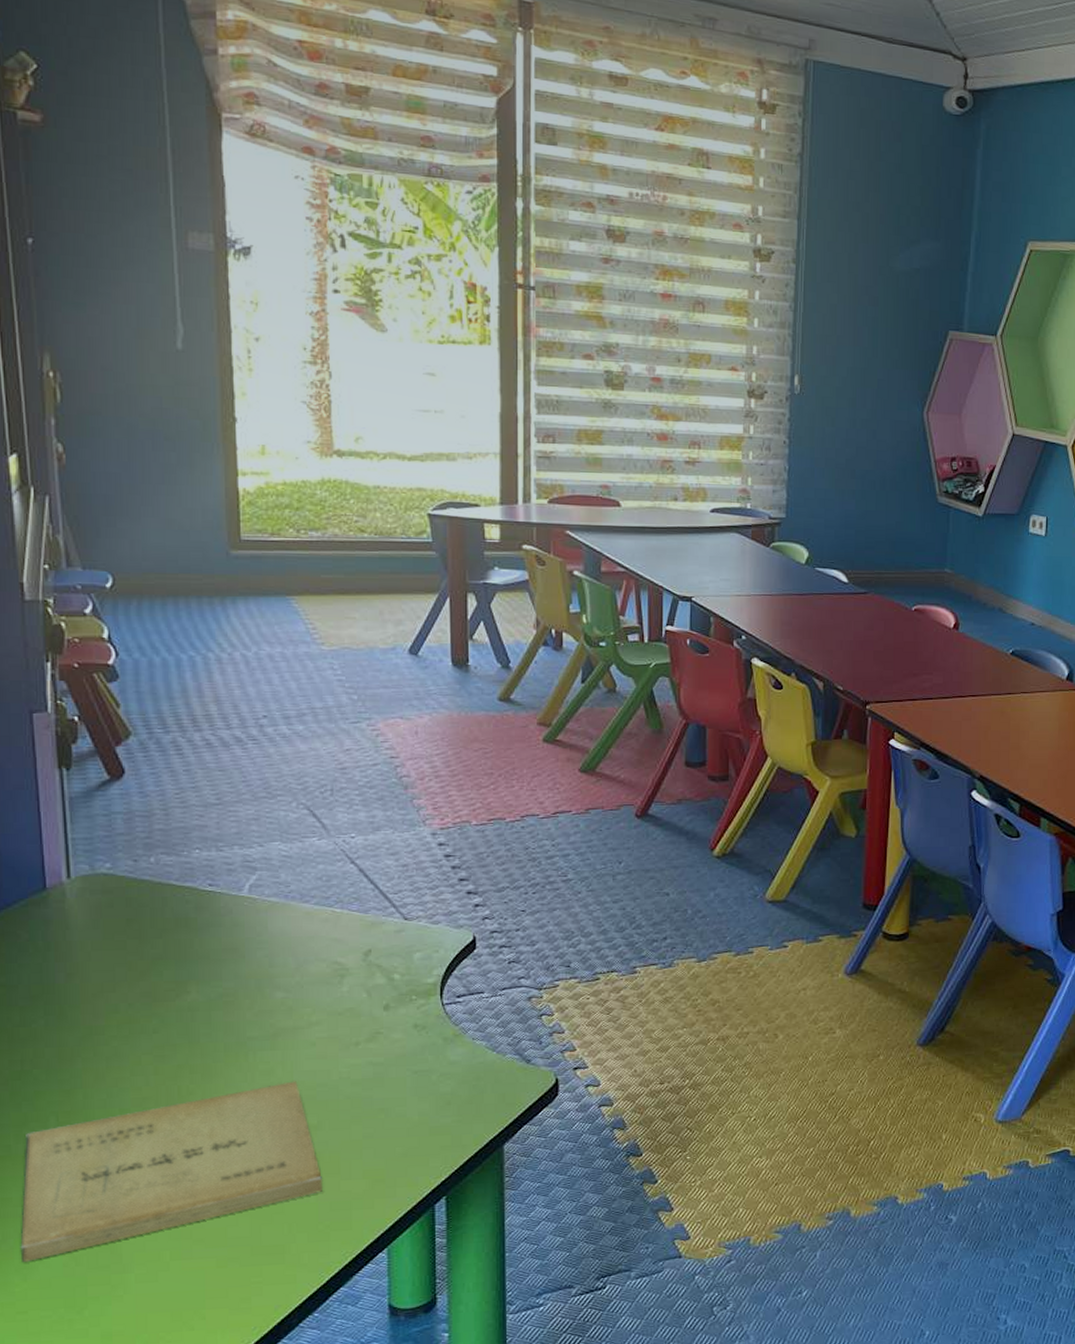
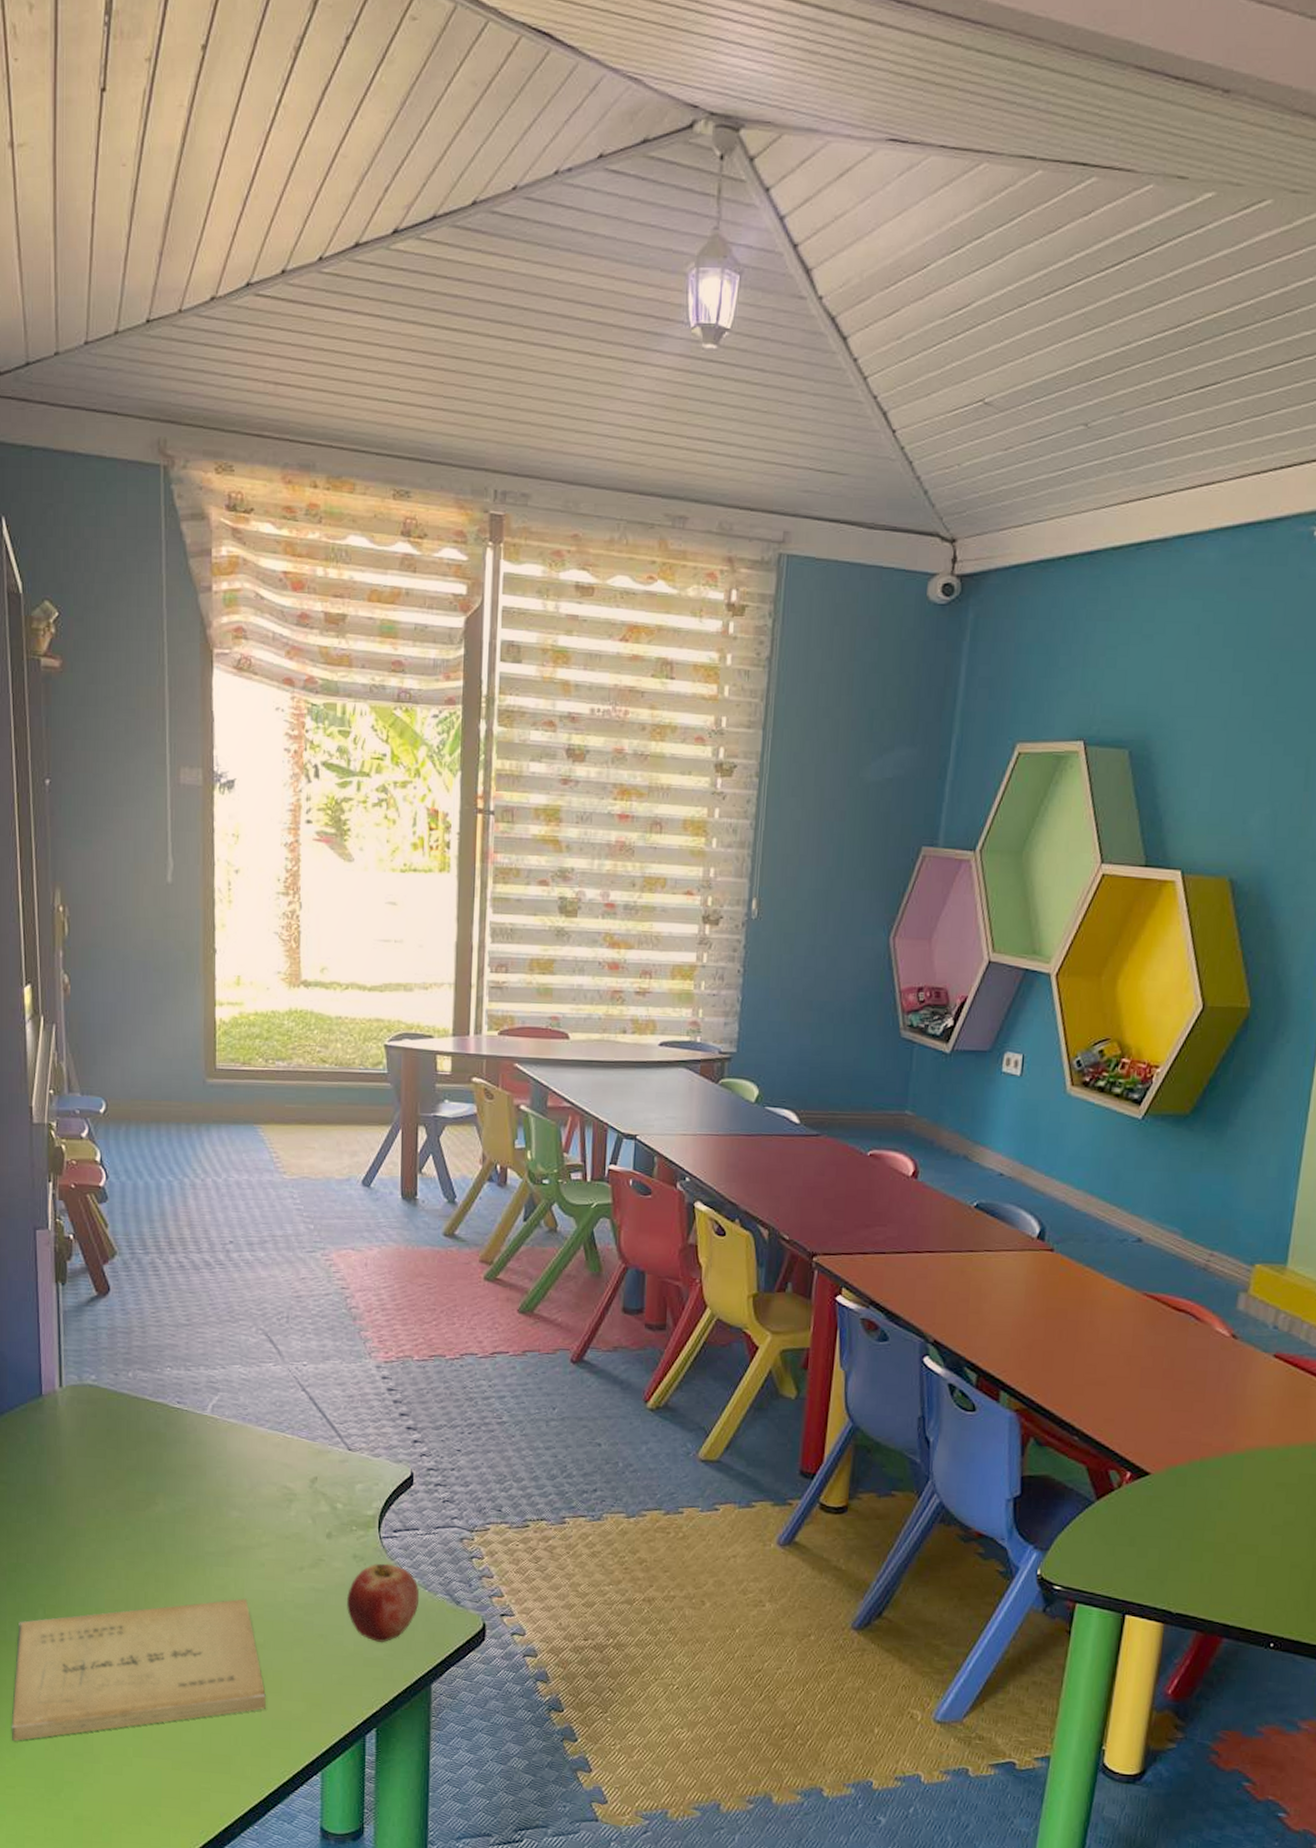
apple: none [409,1030,488,1110] -> present [347,1563,420,1643]

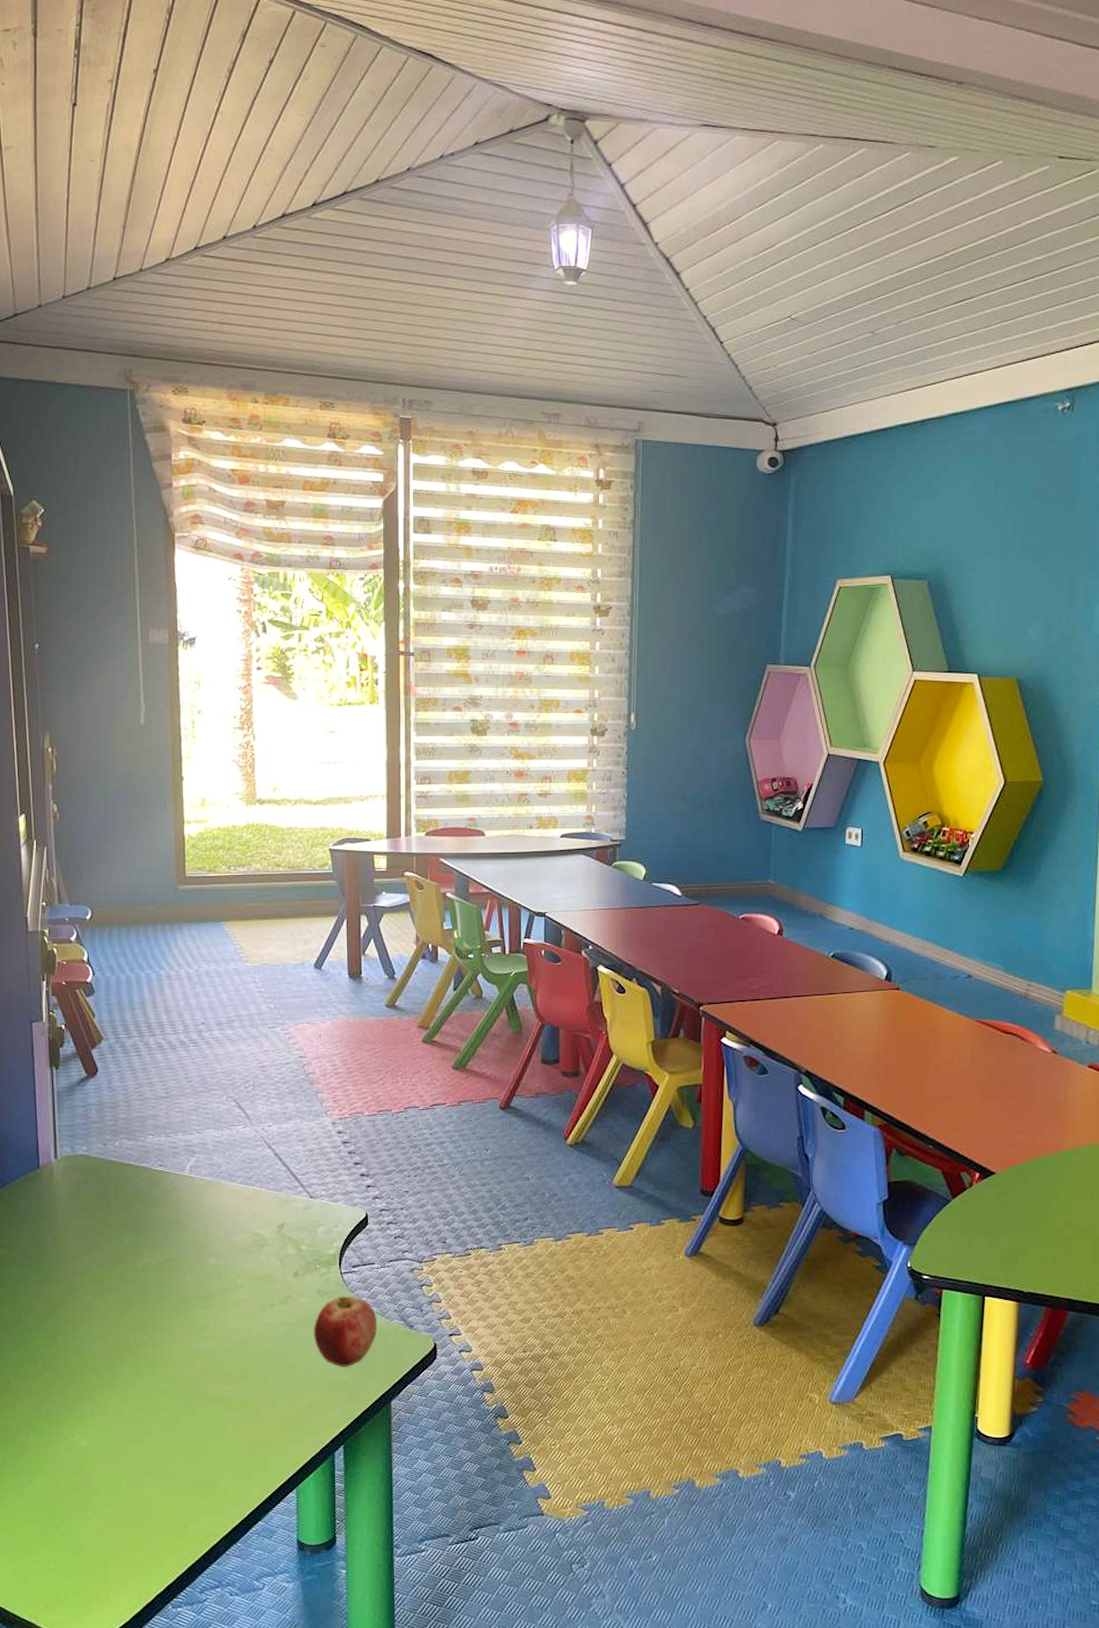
book: present [11,1598,266,1741] -> none [15,1336,244,1481]

